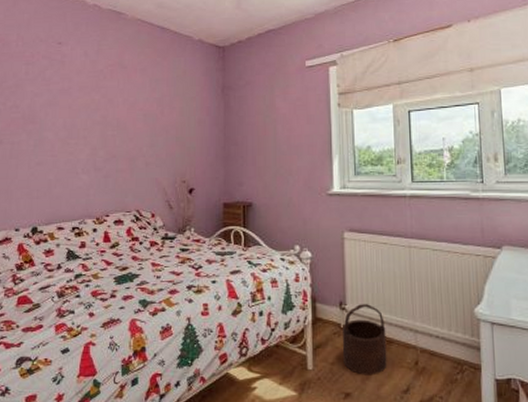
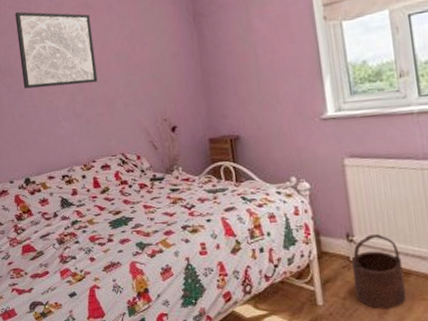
wall art: none [45,62,124,139] -> present [15,11,98,89]

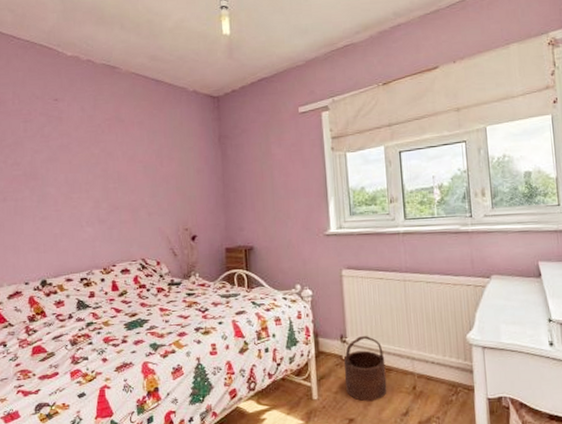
wall art: present [15,11,98,89] -> none [45,119,124,193]

